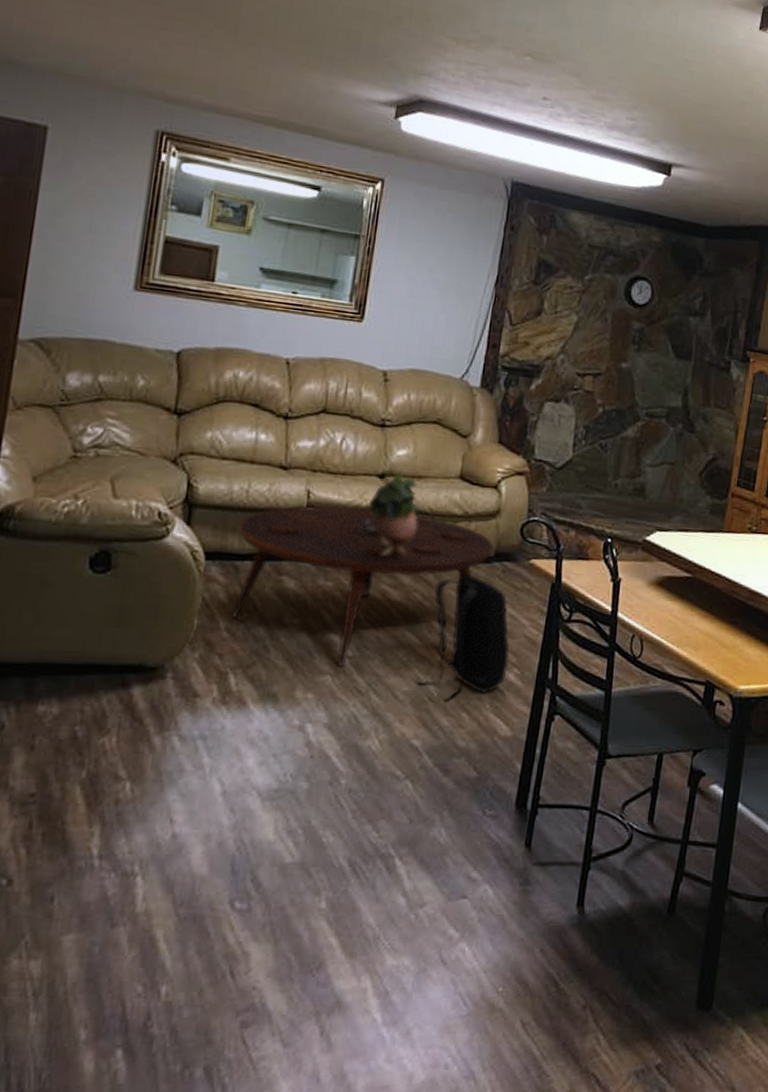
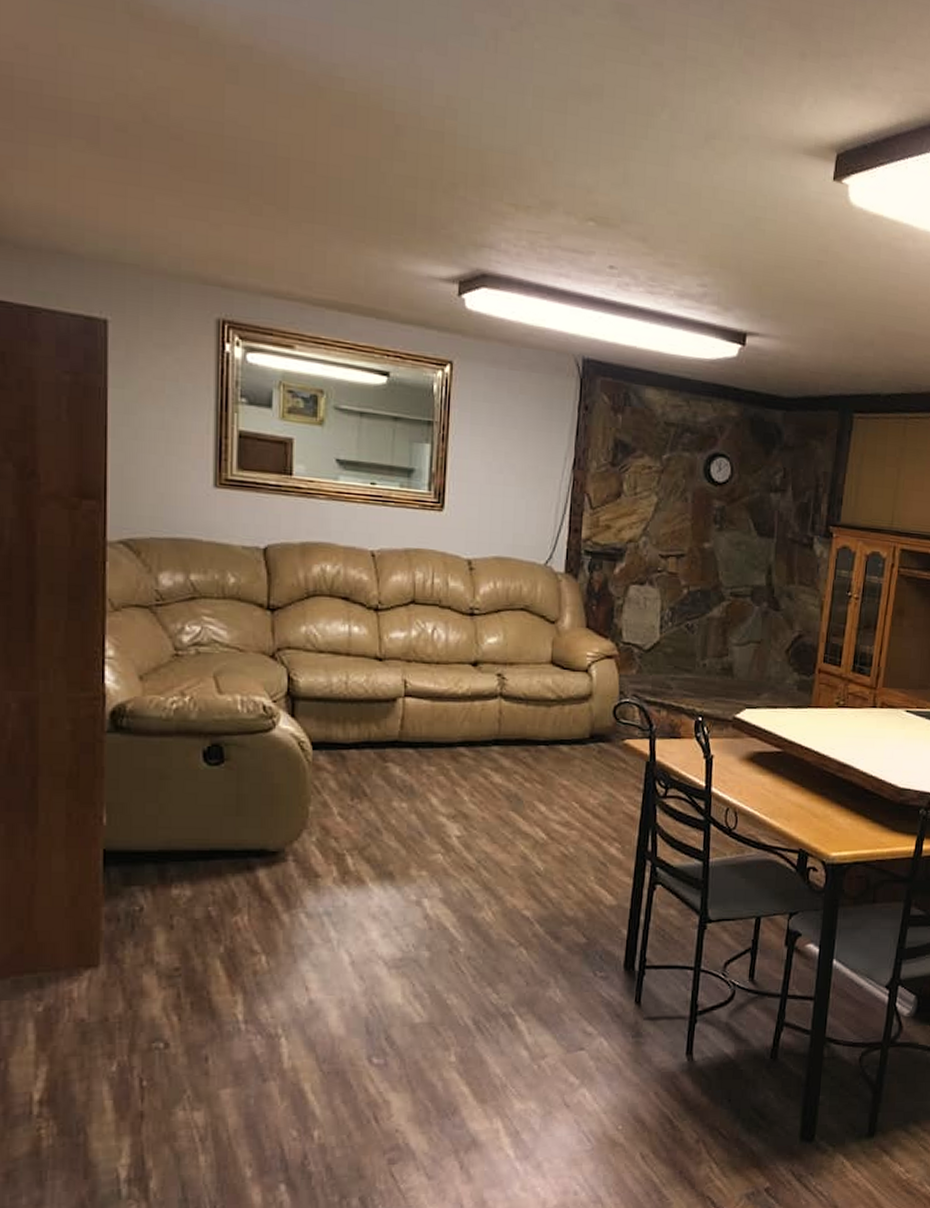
coffee table: present [230,505,493,668] -> none [341,694,587,847]
potted plant: present [368,469,418,557] -> none [463,657,513,741]
backpack: present [417,574,510,702] -> none [524,756,610,875]

